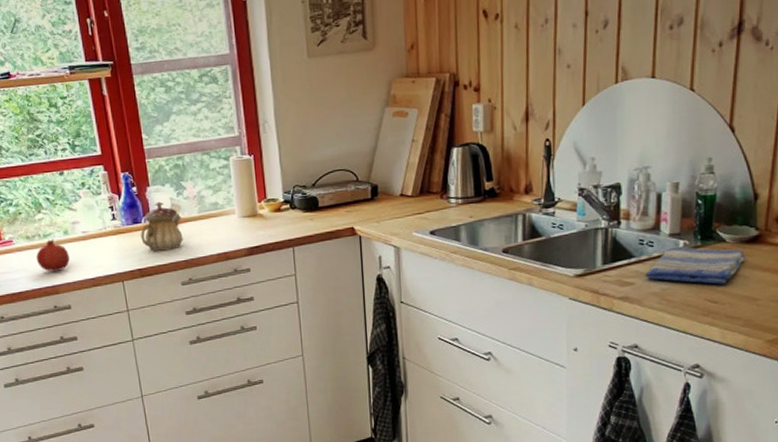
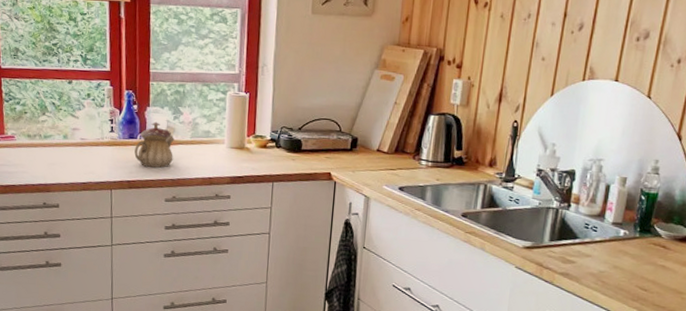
fruit: present [36,239,70,273] -> none [33,140,65,172]
dish towel: present [646,246,746,285] -> none [586,234,678,275]

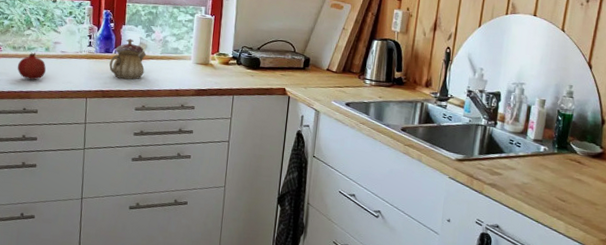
fruit: none [33,140,65,172] -> present [17,52,46,80]

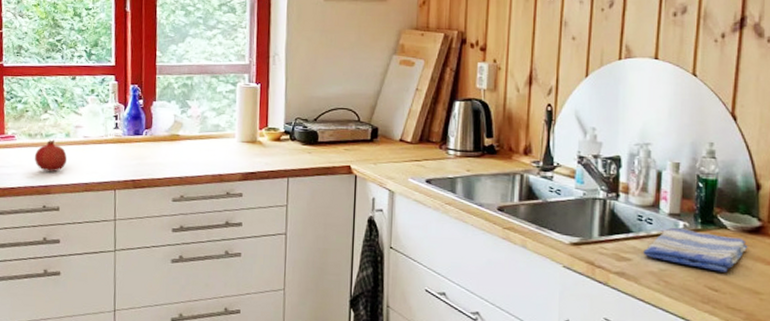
teapot: present [109,38,146,80] -> none [140,116,182,165]
dish towel: none [511,150,591,187] -> present [643,227,748,273]

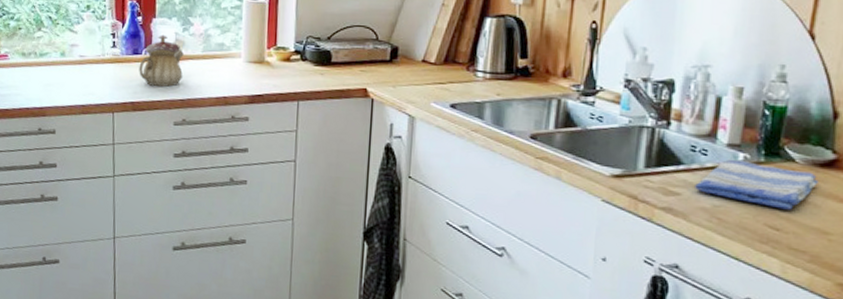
fruit: present [34,139,67,172] -> none [28,59,62,94]
teapot: none [140,116,182,165] -> present [139,34,184,87]

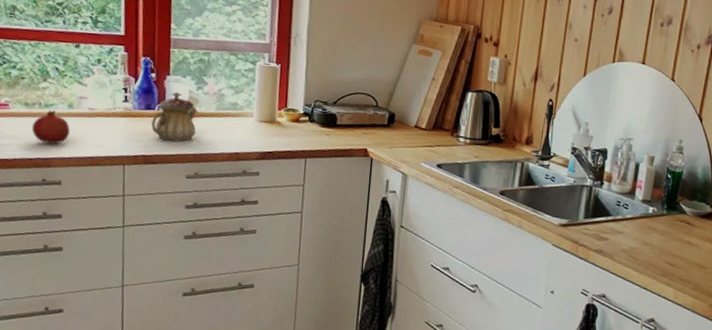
fruit: none [28,59,62,94] -> present [31,110,70,145]
dish towel: present [695,159,819,210] -> none [619,212,701,251]

